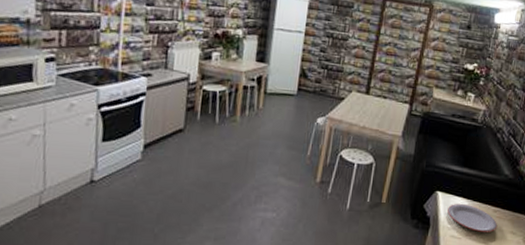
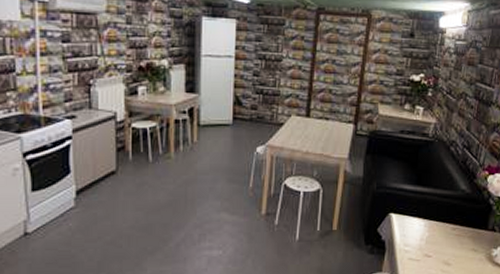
plate: present [447,203,498,232] -> none [403,223,458,252]

